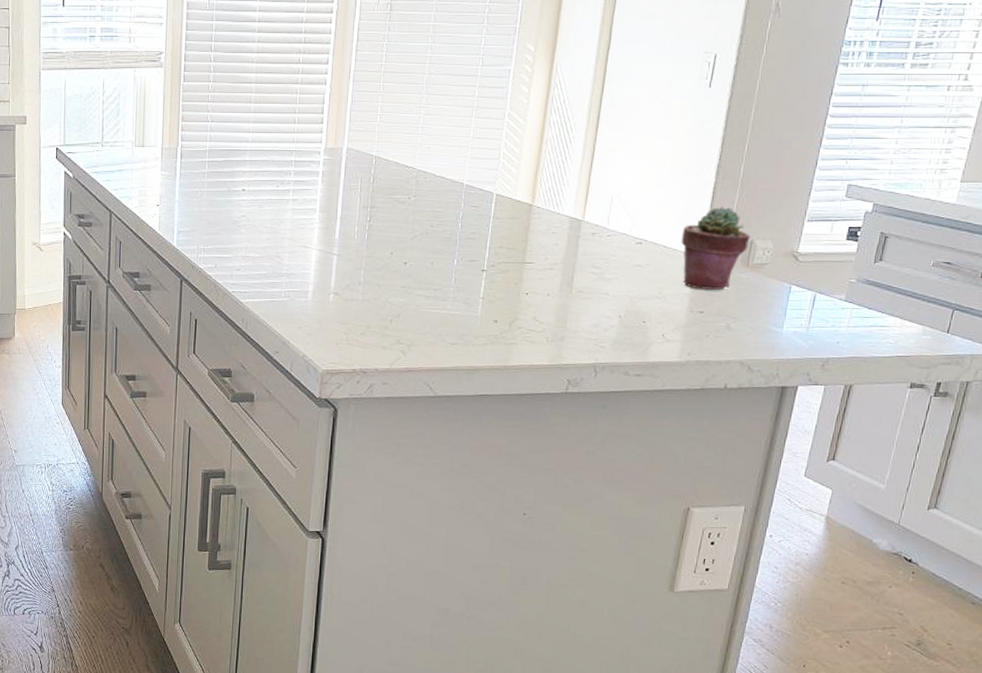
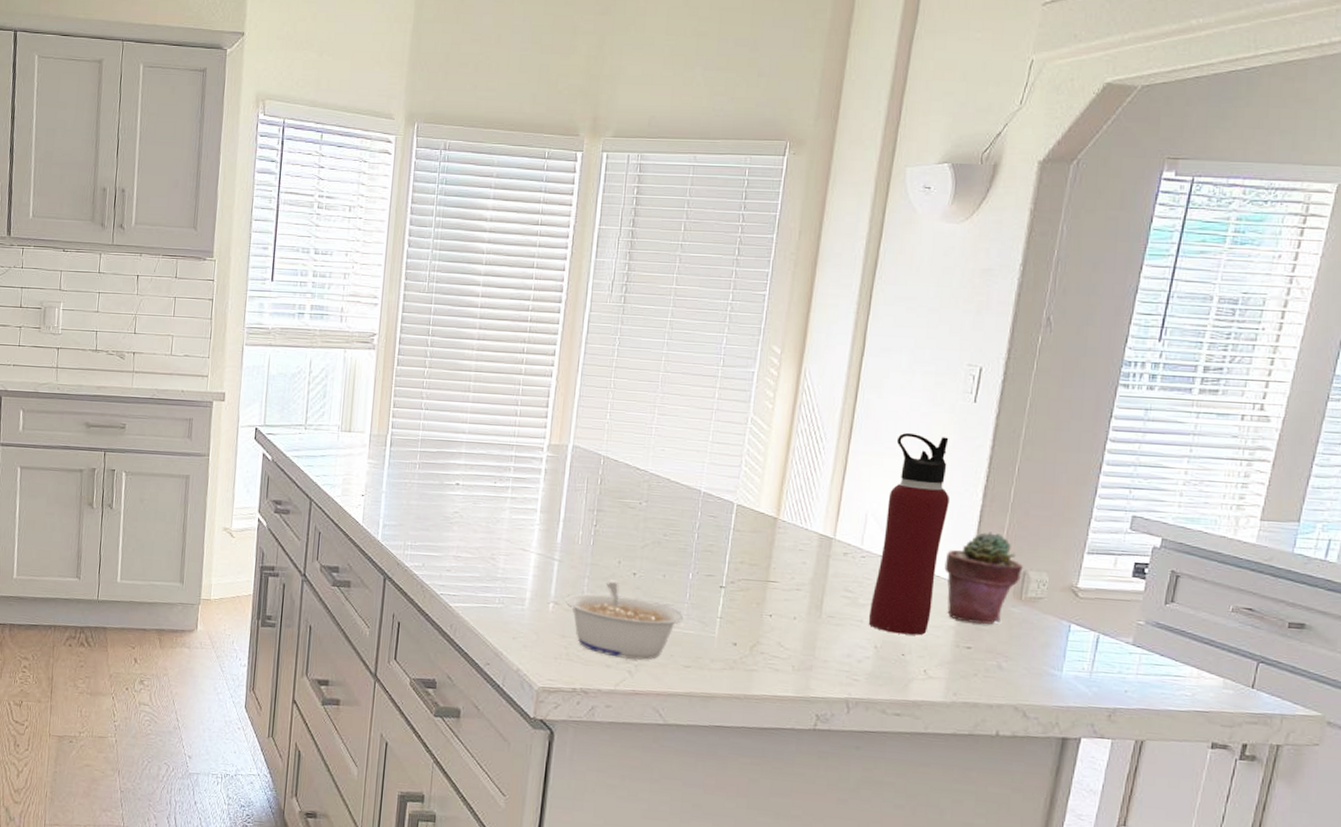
legume: none [344,271,452,340] -> present [565,581,686,660]
water bottle: none [613,118,686,304] -> present [868,432,949,636]

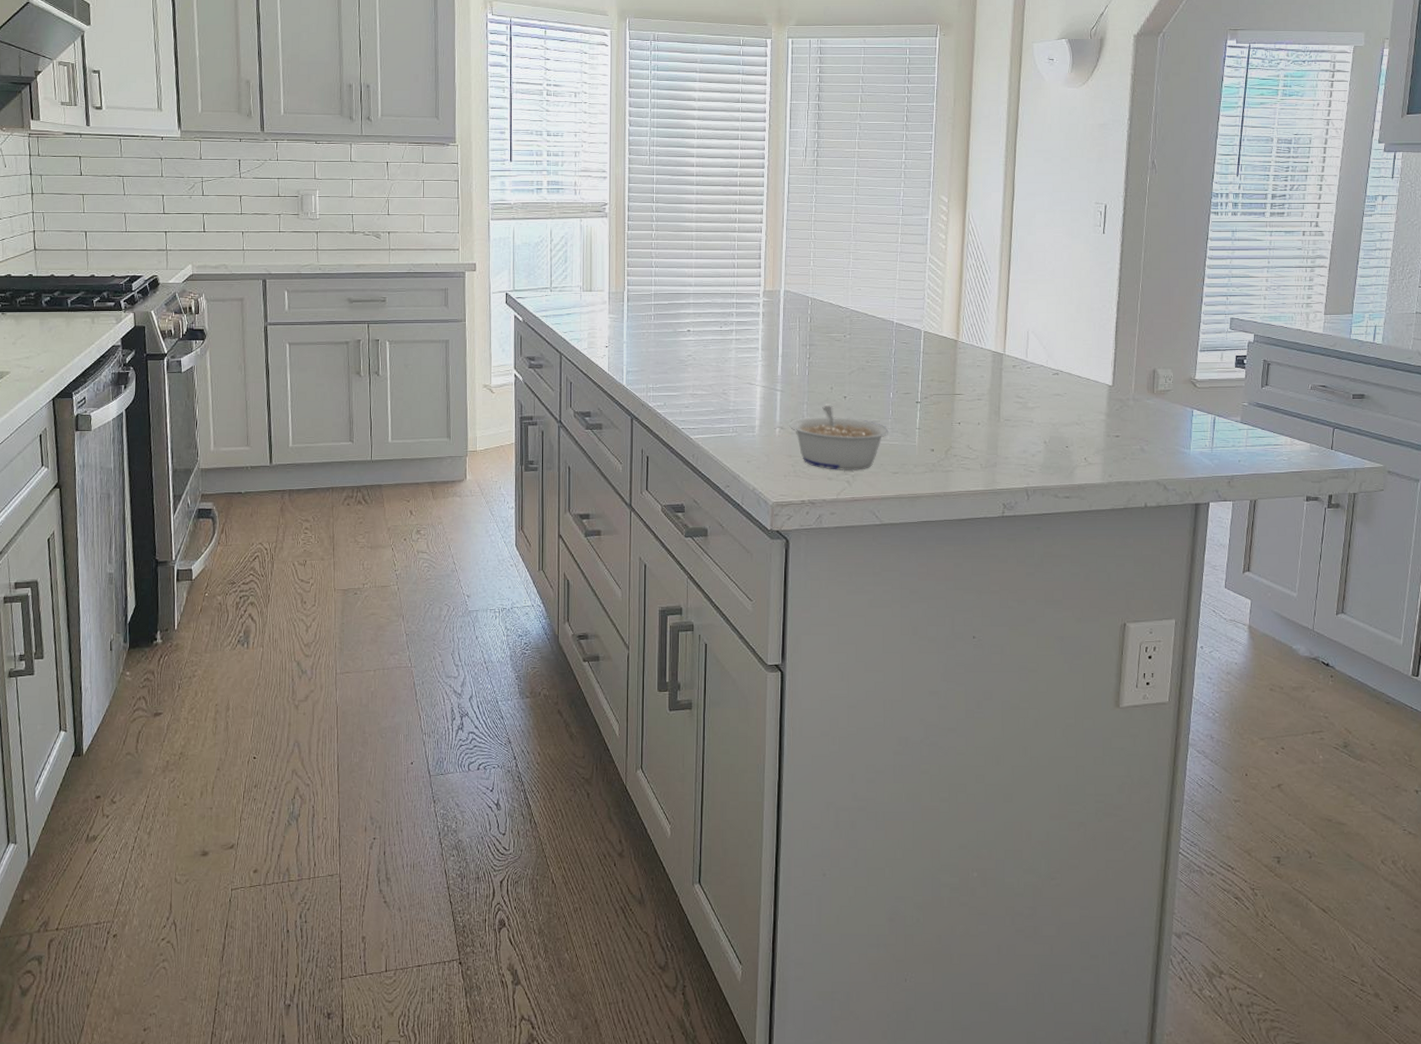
water bottle: present [868,432,949,636] -> none [1037,261,1091,430]
potted succulent: present [944,532,1023,625] -> none [1092,339,1153,416]

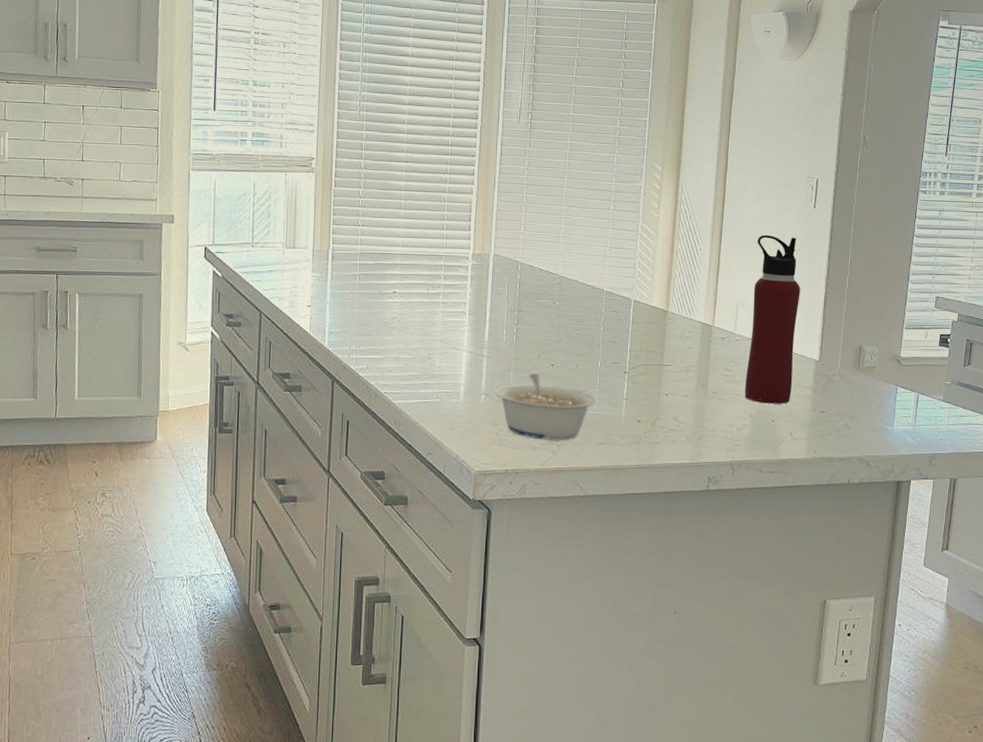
water bottle: none [1037,261,1091,430] -> present [744,234,800,404]

